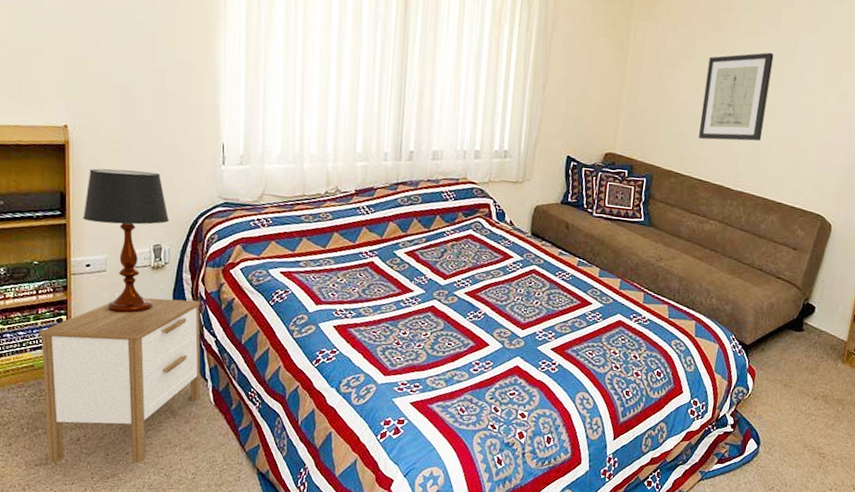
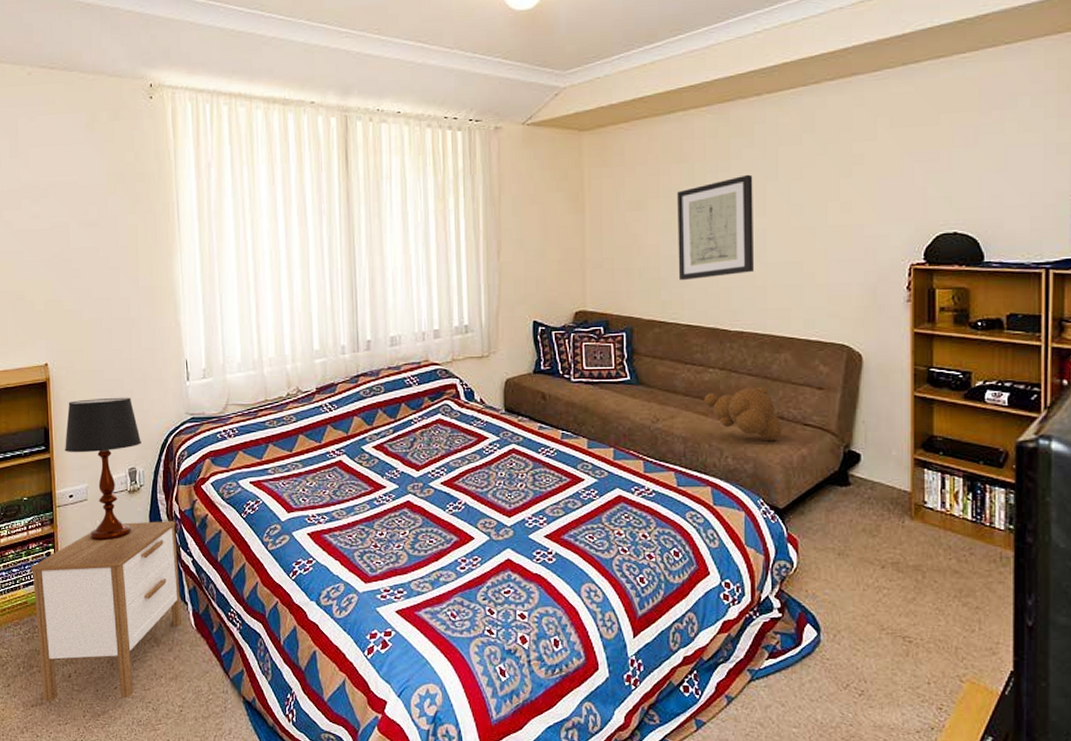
teddy bear: none [701,241,761,289] -> present [704,386,783,442]

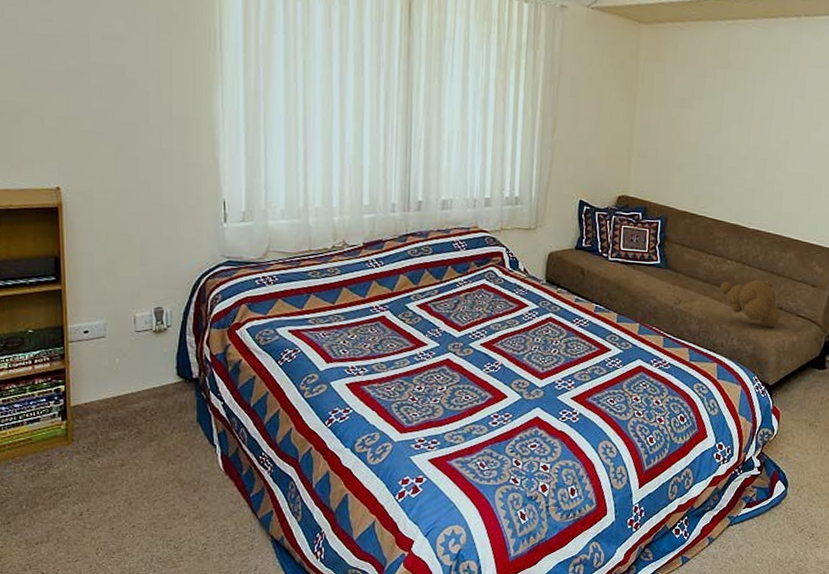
nightstand: present [30,521,183,702] -> none [36,363,210,540]
table lamp: present [64,397,141,541] -> none [78,231,170,380]
wall art: present [677,174,755,280] -> none [711,88,784,179]

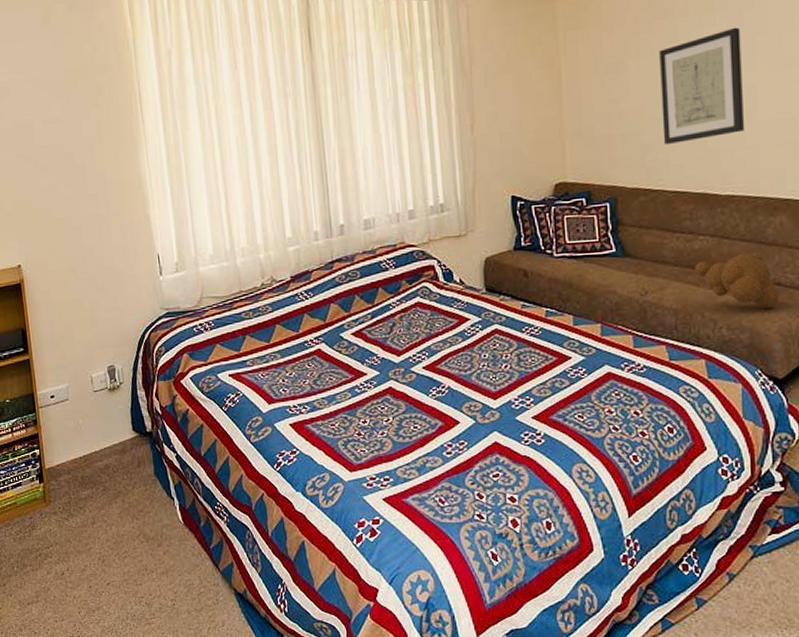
wall art: none [711,88,784,179] -> present [659,27,745,144]

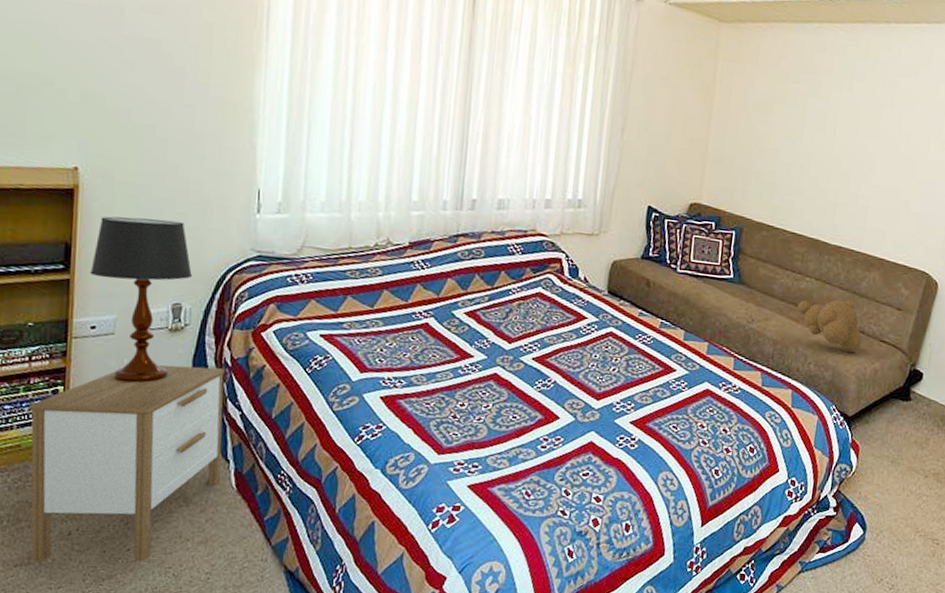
nightstand: none [17,417,170,600] -> present [29,365,225,562]
table lamp: none [42,295,118,440] -> present [89,216,192,383]
wall art: present [659,27,745,144] -> none [791,97,872,192]

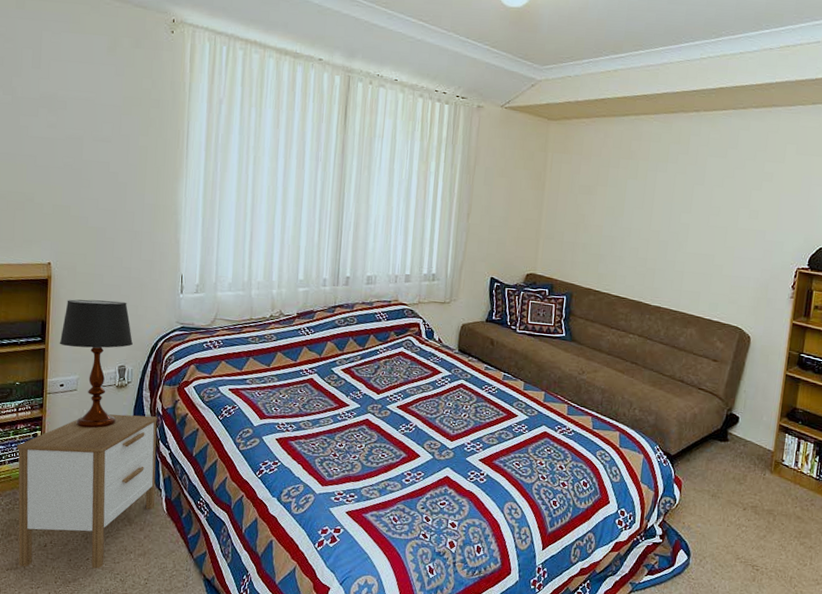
teddy bear: present [797,300,863,353] -> none [622,354,682,400]

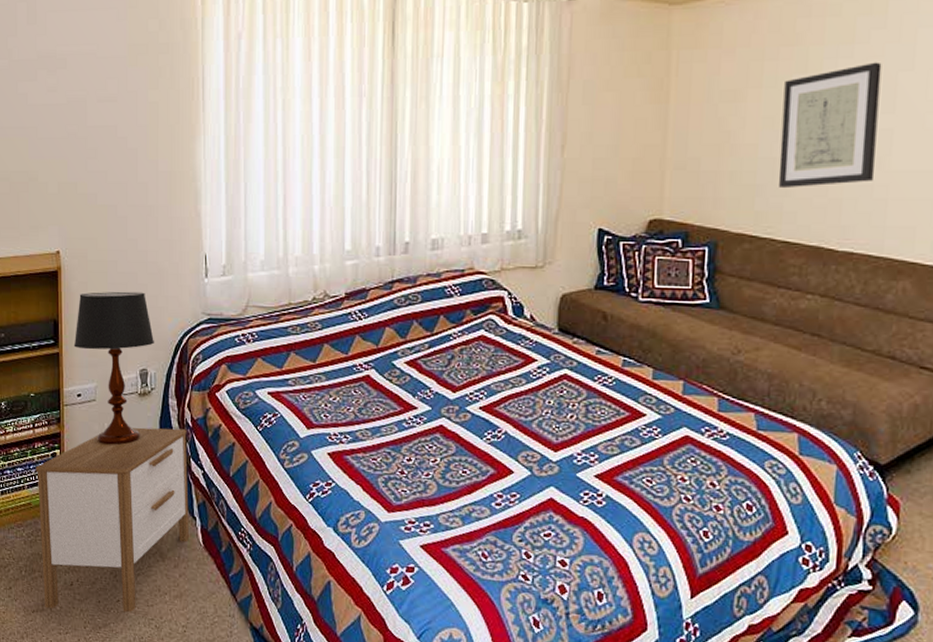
wall art: none [614,176,684,259] -> present [778,62,882,187]

